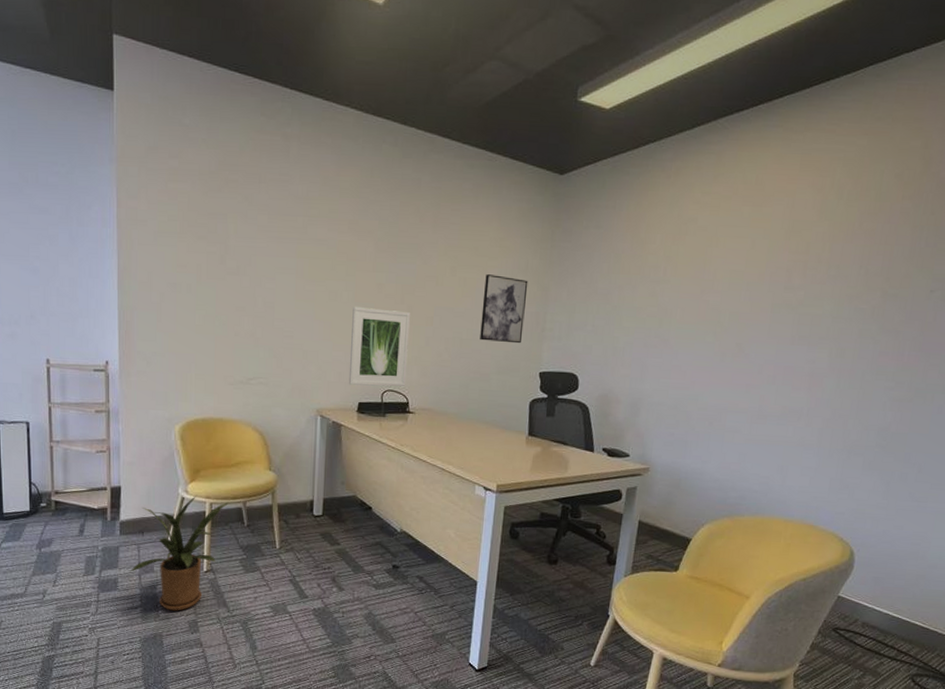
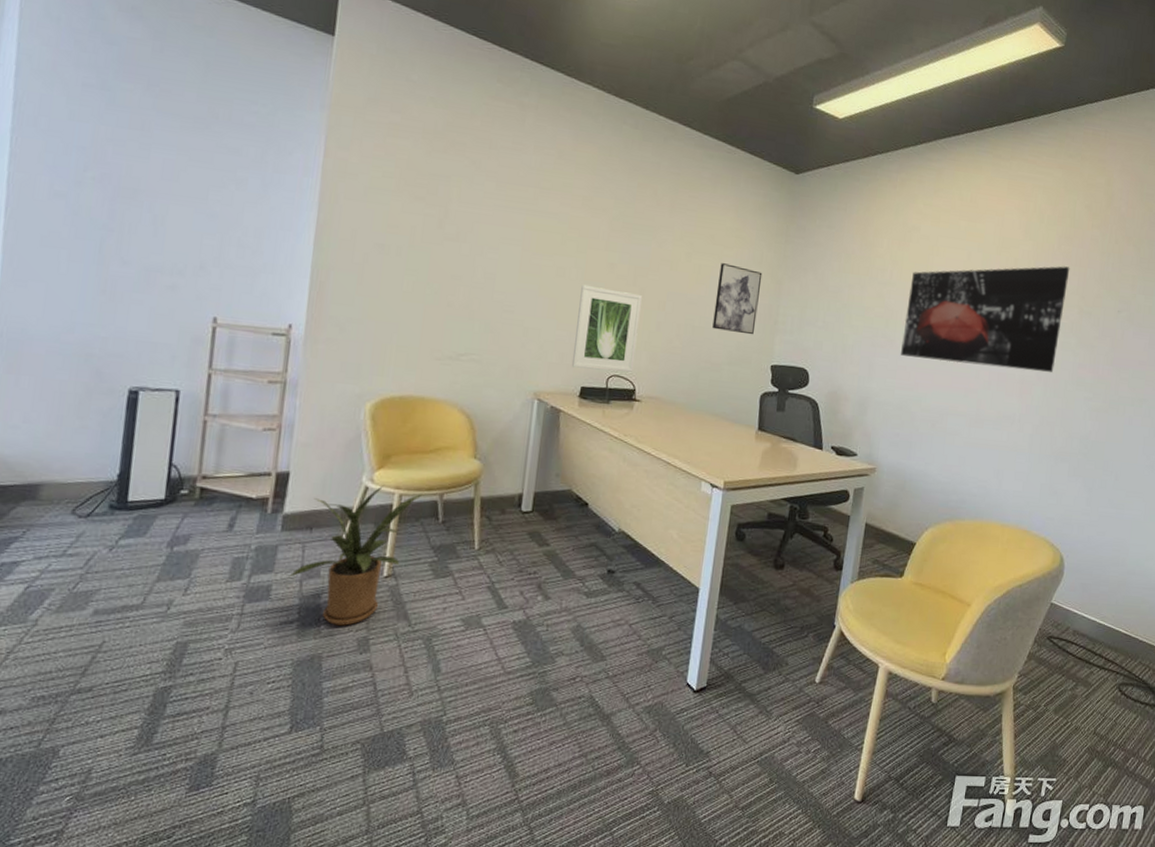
wall art: none [675,246,873,363] -> present [901,266,1070,372]

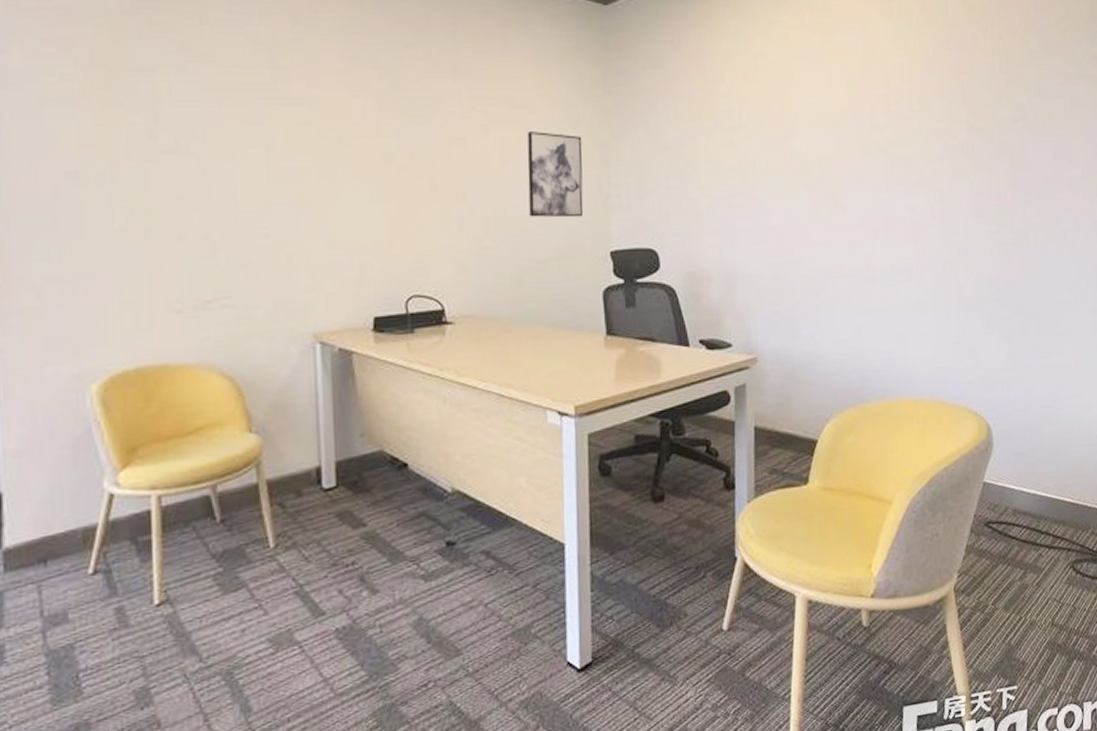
house plant: present [287,485,423,626] -> none [23,488,189,680]
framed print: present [571,284,642,372] -> none [353,185,438,294]
wall art: present [901,266,1070,372] -> none [764,75,951,214]

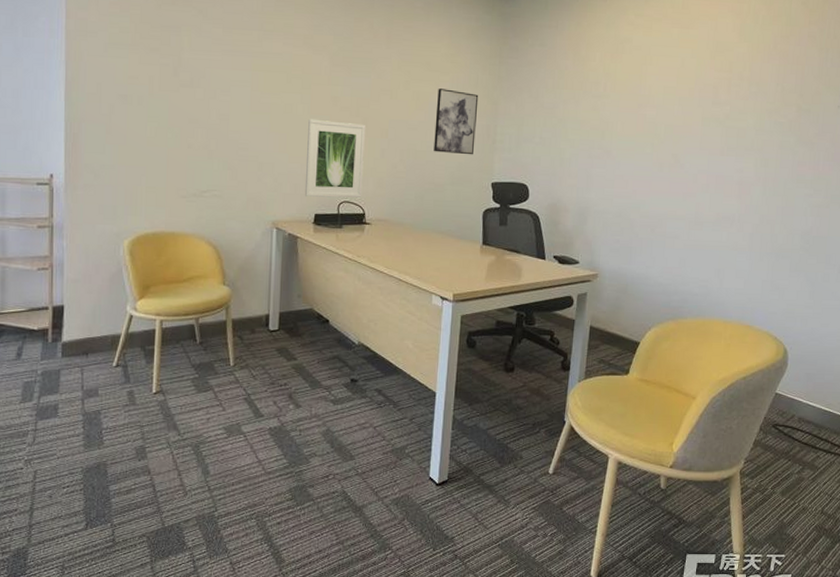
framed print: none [353,185,438,294] -> present [304,118,365,198]

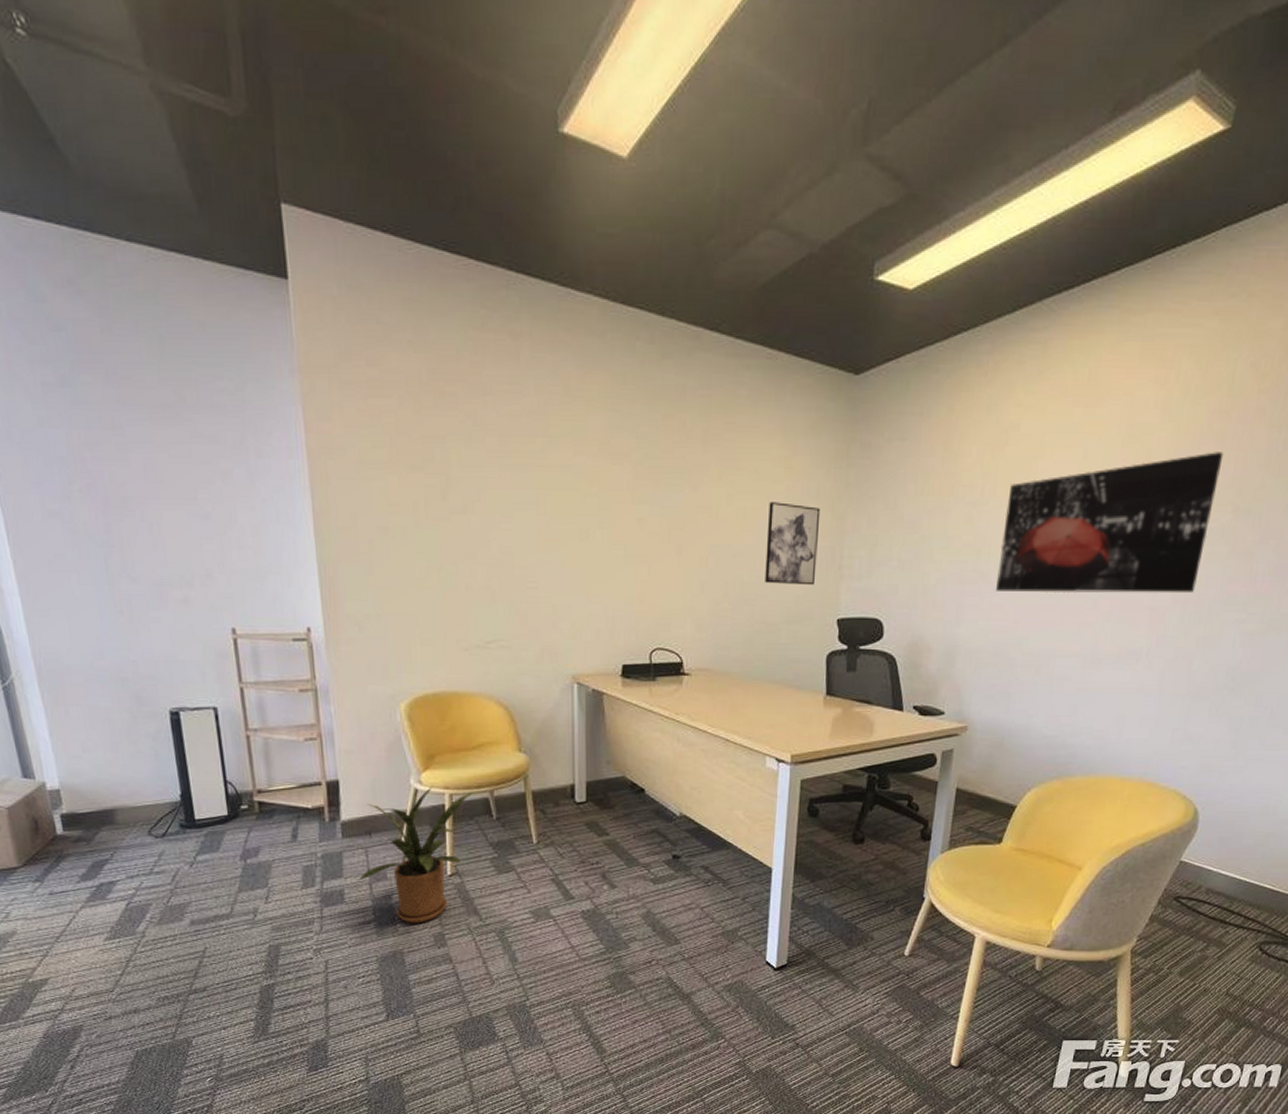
house plant: none [70,313,181,437] -> present [356,786,473,923]
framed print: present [304,118,365,198] -> none [608,547,680,644]
wall art: none [618,65,787,172] -> present [996,452,1224,594]

